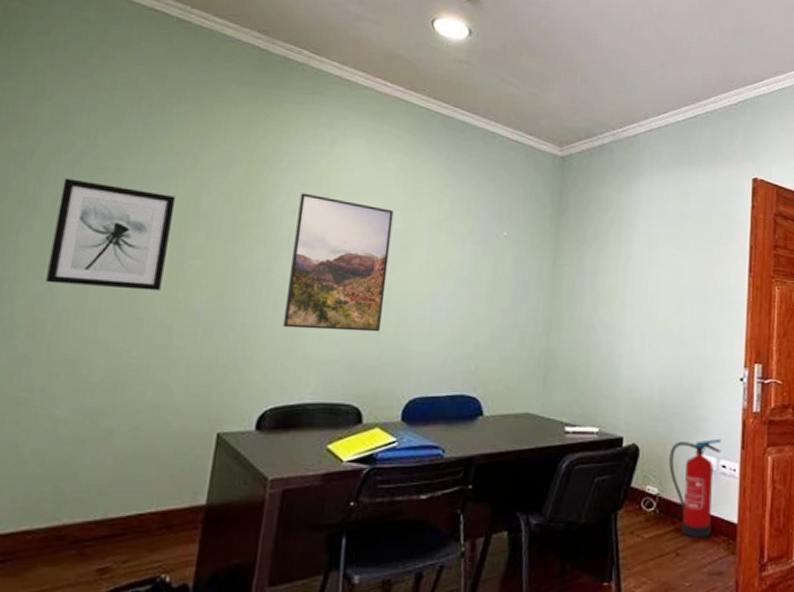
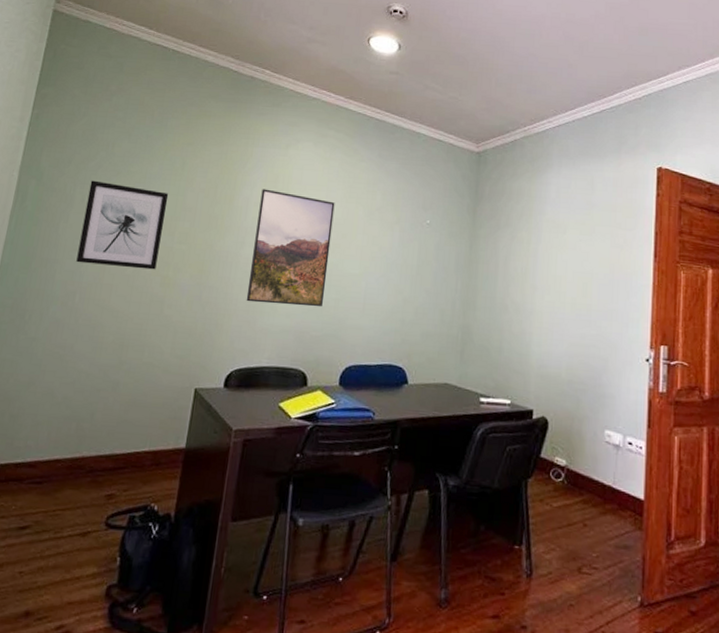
fire extinguisher: present [669,438,722,538] -> none [576,416,628,511]

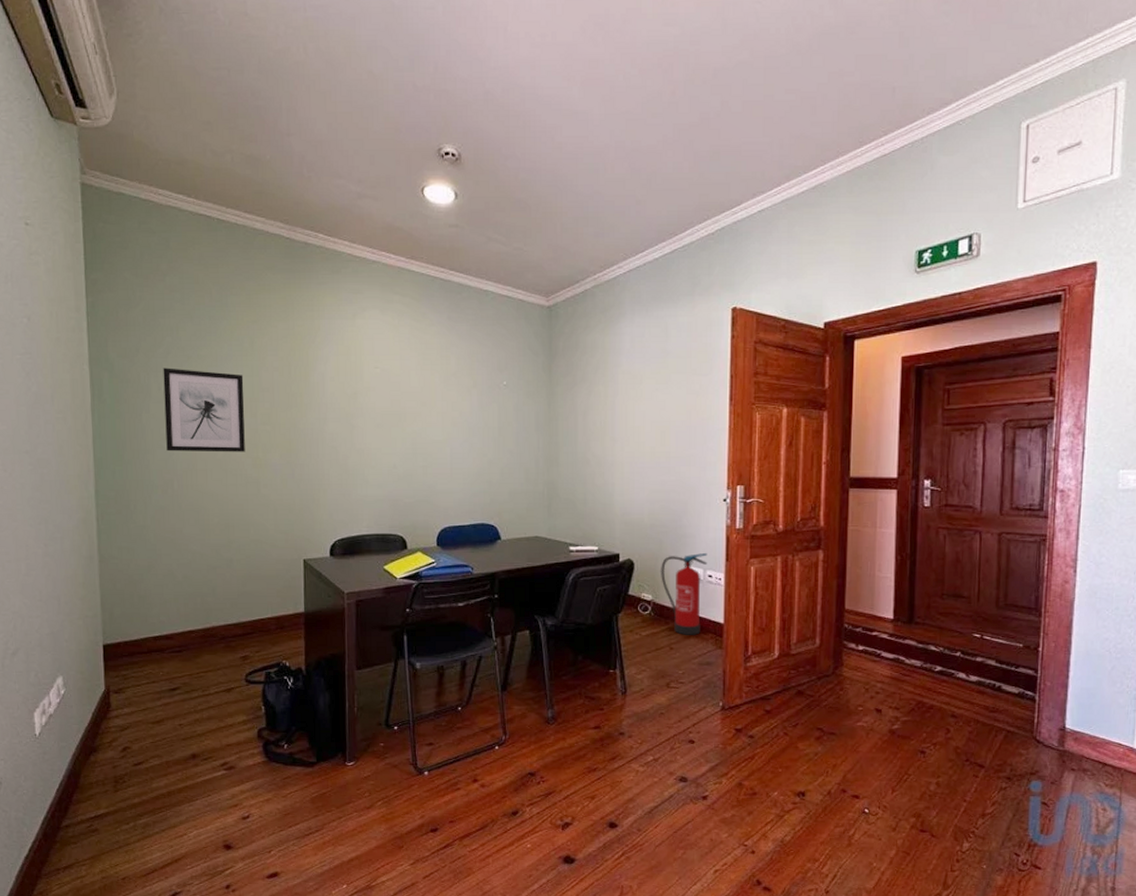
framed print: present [246,189,335,307] -> none [335,362,412,476]
fire extinguisher: none [576,416,628,511] -> present [661,552,708,635]

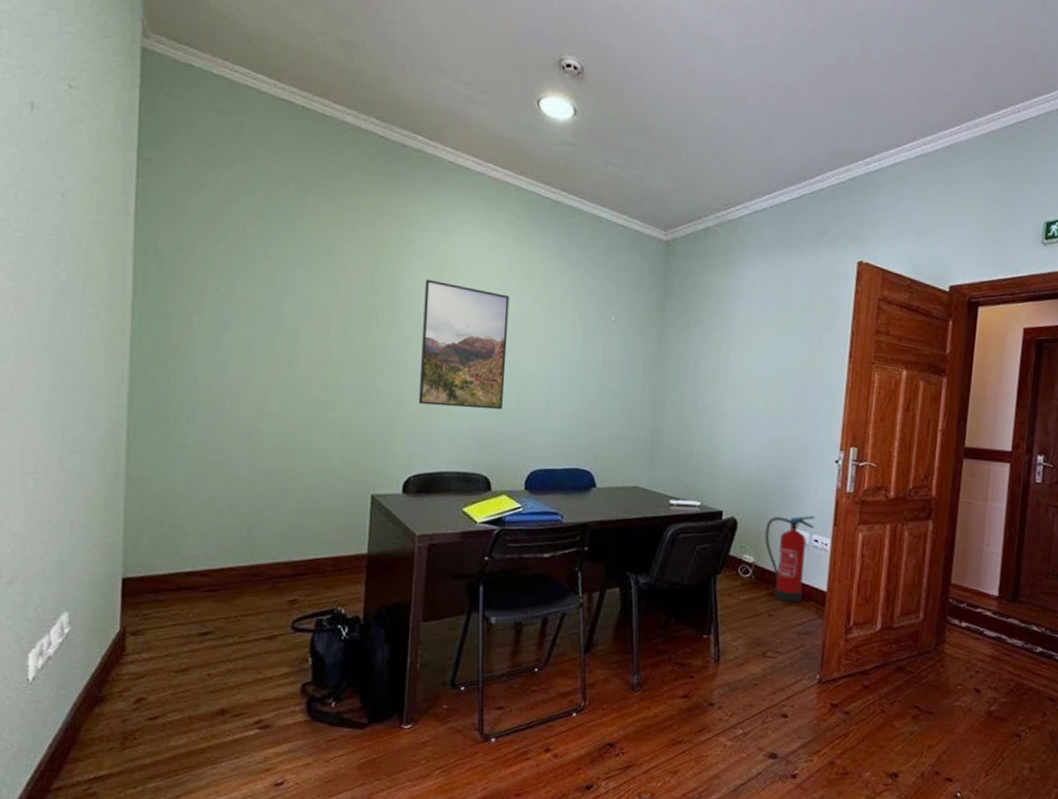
wall art: present [163,368,245,452] -> none [219,266,318,370]
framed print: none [335,362,412,476] -> present [418,279,510,410]

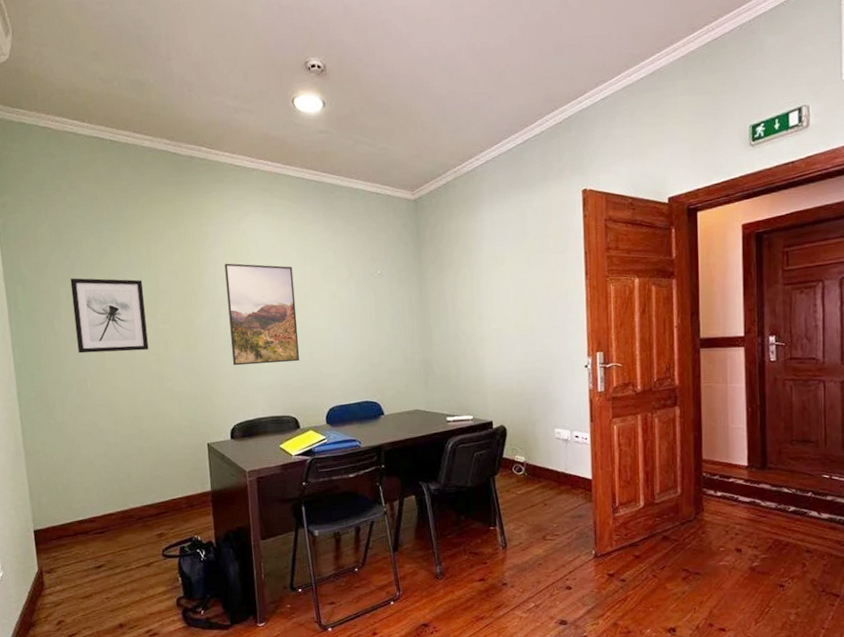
wall art: none [219,266,318,370] -> present [70,278,149,354]
fire extinguisher: present [765,515,815,602] -> none [531,415,574,492]

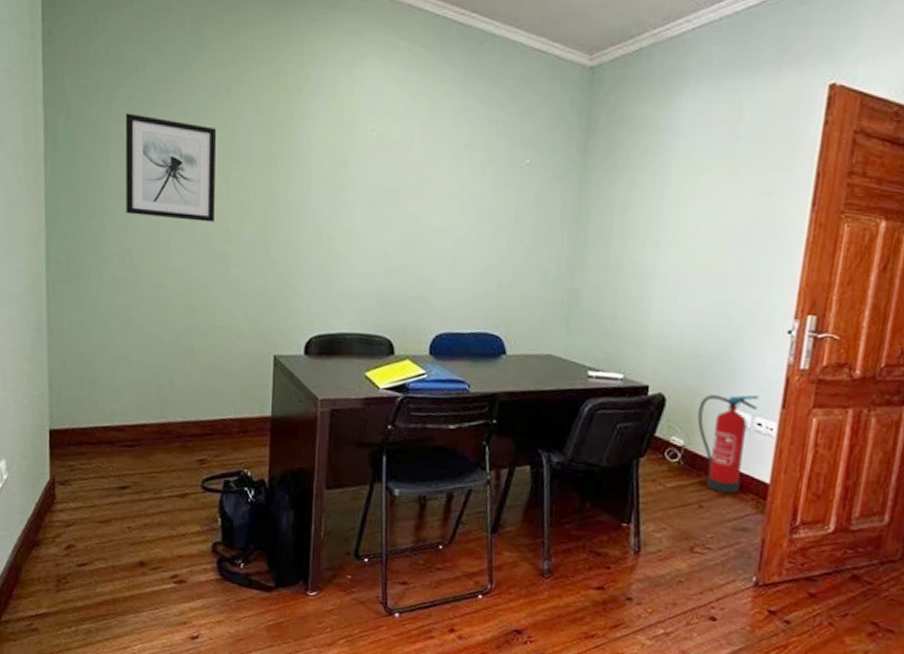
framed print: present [224,263,300,366] -> none [319,121,414,267]
fire extinguisher: none [531,415,574,492] -> present [697,394,760,494]

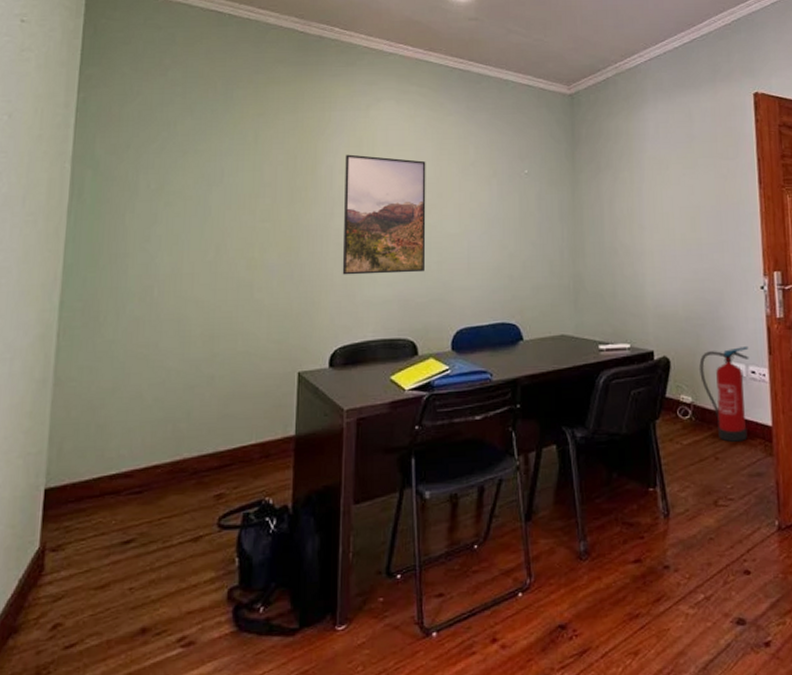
wall art: present [125,113,217,223] -> none [149,164,244,255]
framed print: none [319,121,414,267] -> present [342,154,426,275]

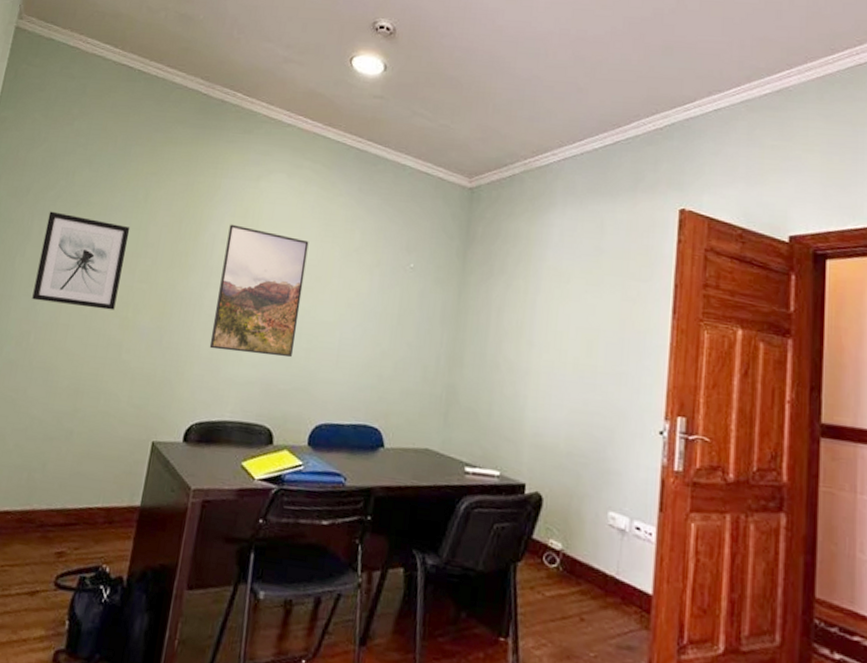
wall art: none [149,164,244,255] -> present [32,211,130,310]
fire extinguisher: present [699,345,749,442] -> none [575,495,636,606]

